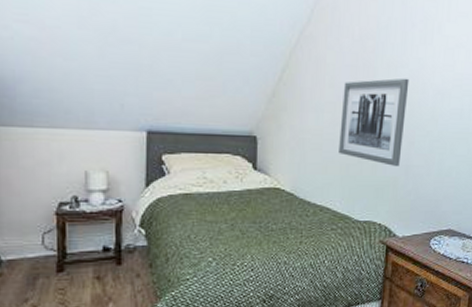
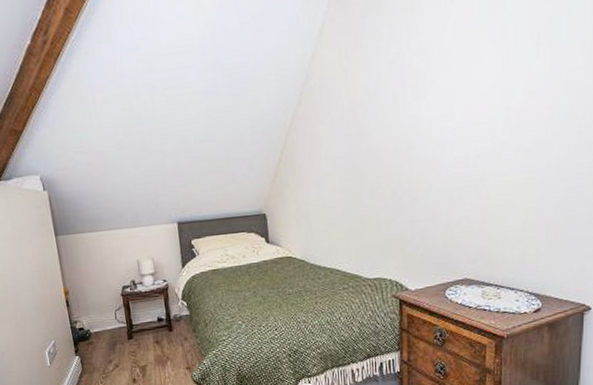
wall art: present [339,78,410,166] -> none [339,136,406,224]

